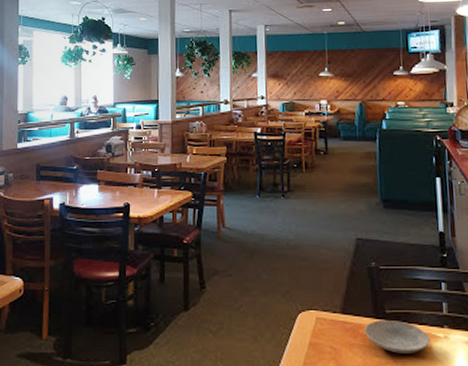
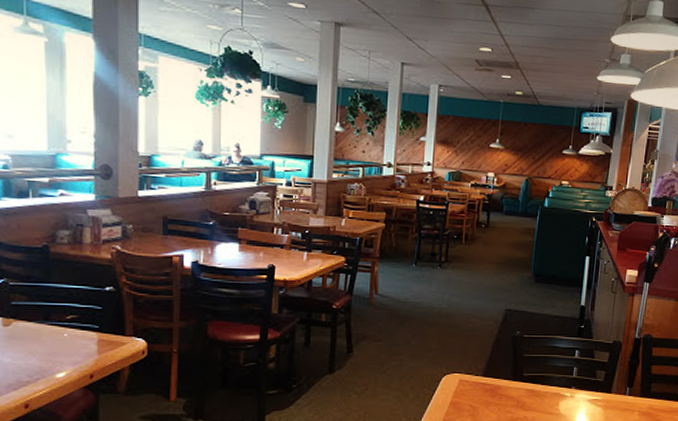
plate: present [365,319,431,354] -> none [502,381,559,410]

